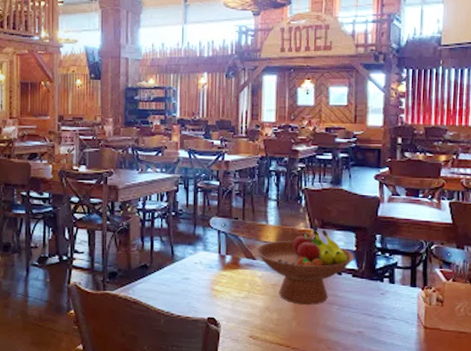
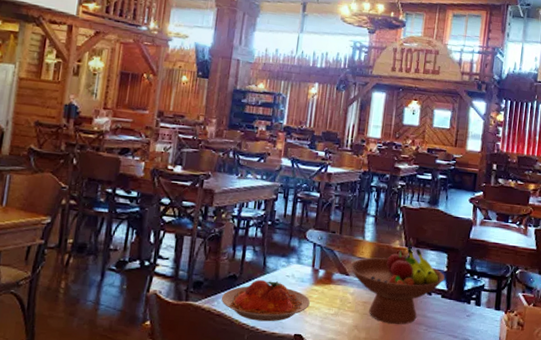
plate: none [135,268,220,307] -> present [221,280,310,322]

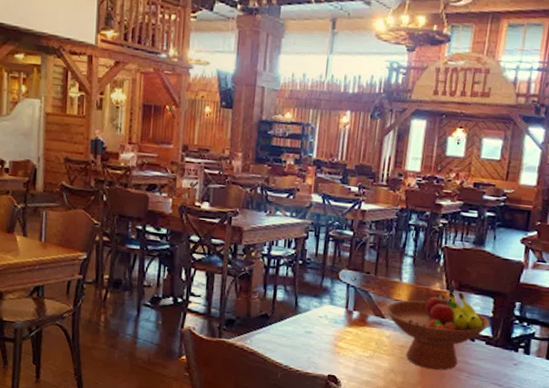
plate: present [221,280,310,322] -> none [253,319,344,362]

